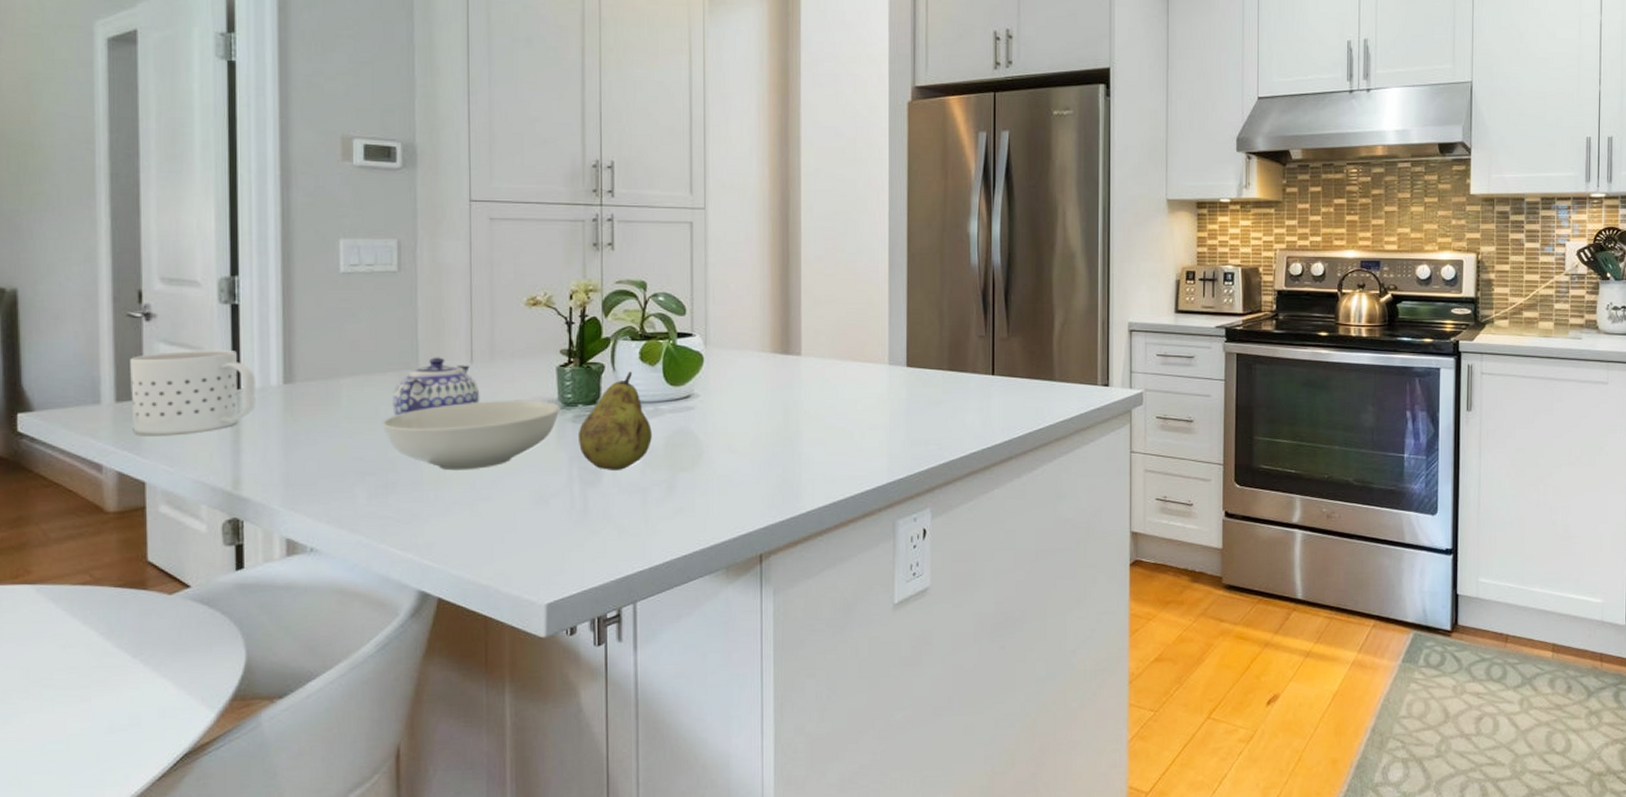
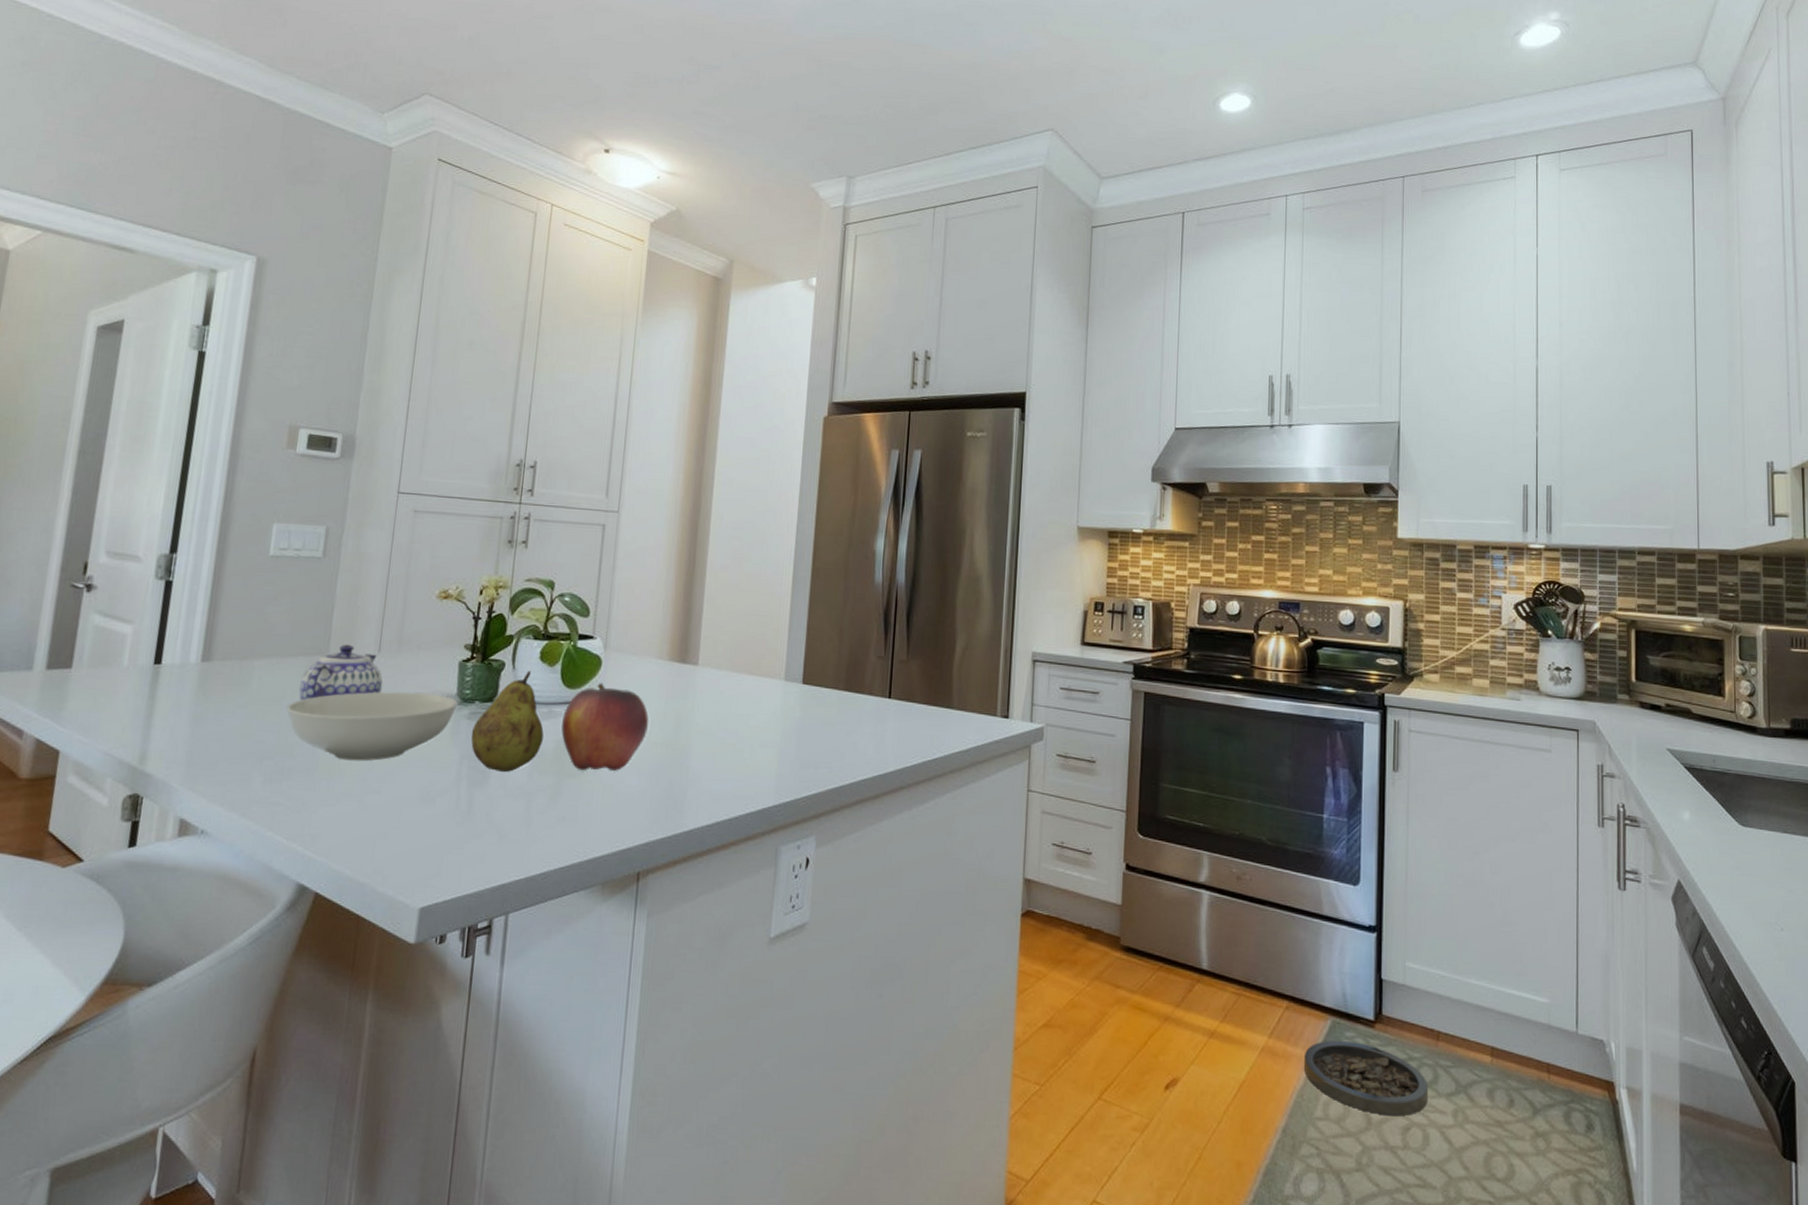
mug: present [130,349,255,437] -> none [56,623,177,707]
fruit: none [670,378,756,463] -> present [561,683,649,771]
pet bowl: none [1389,649,1498,710] -> present [1303,1040,1429,1116]

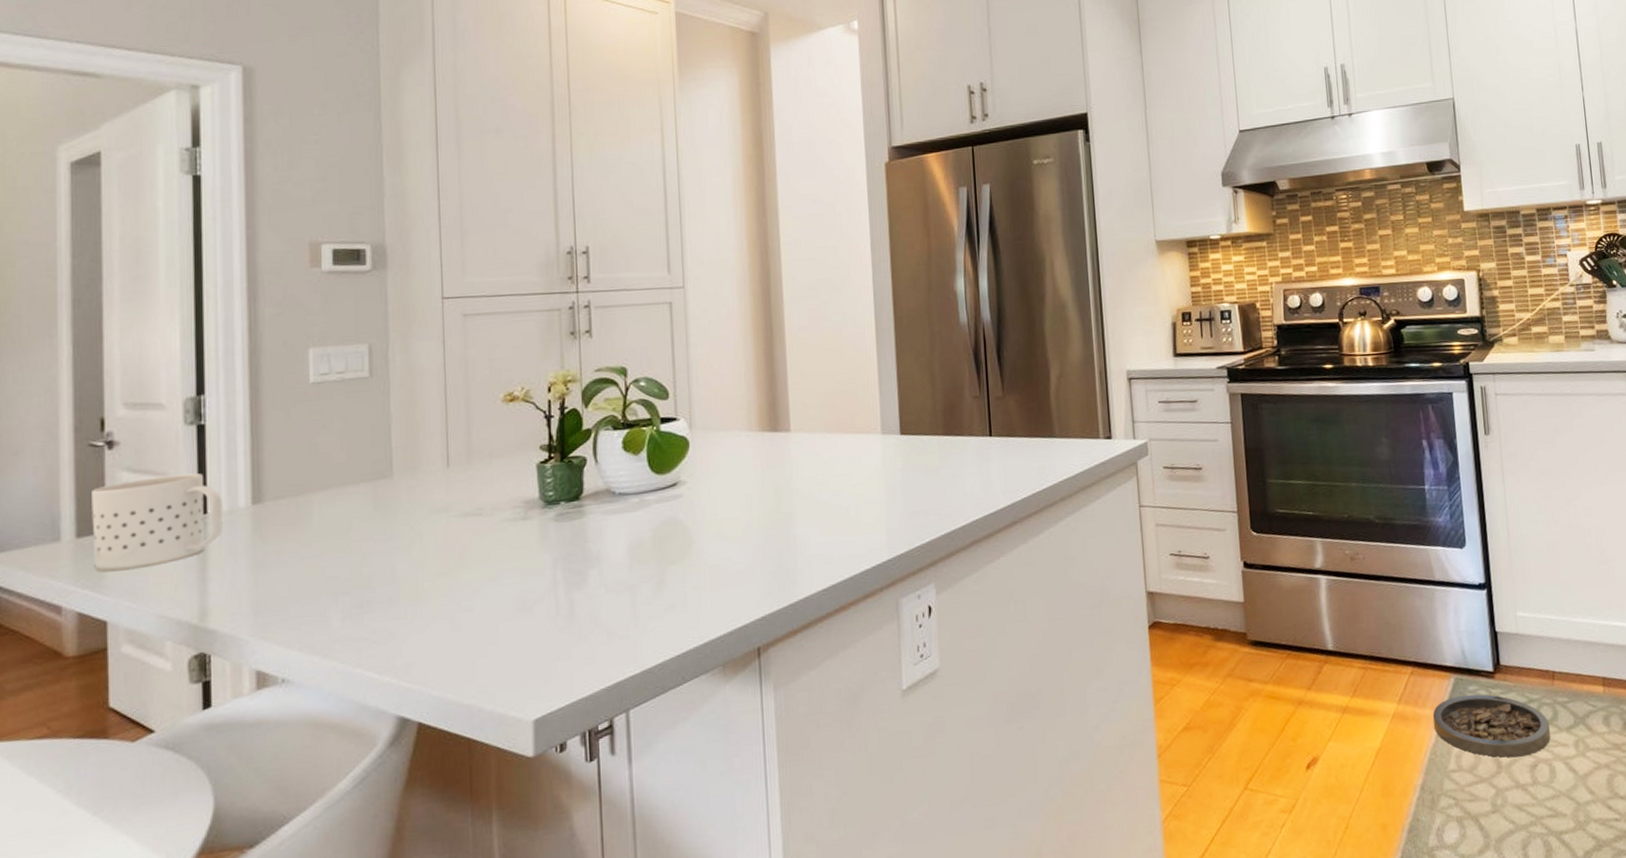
mug: none [56,623,177,707] -> present [92,473,223,573]
bowl: present [286,691,458,761] -> none [355,501,542,583]
teapot: present [298,644,383,701] -> none [365,463,458,529]
fruit: present [471,671,544,772] -> none [561,462,639,570]
fruit: present [561,683,649,771] -> none [656,464,747,555]

